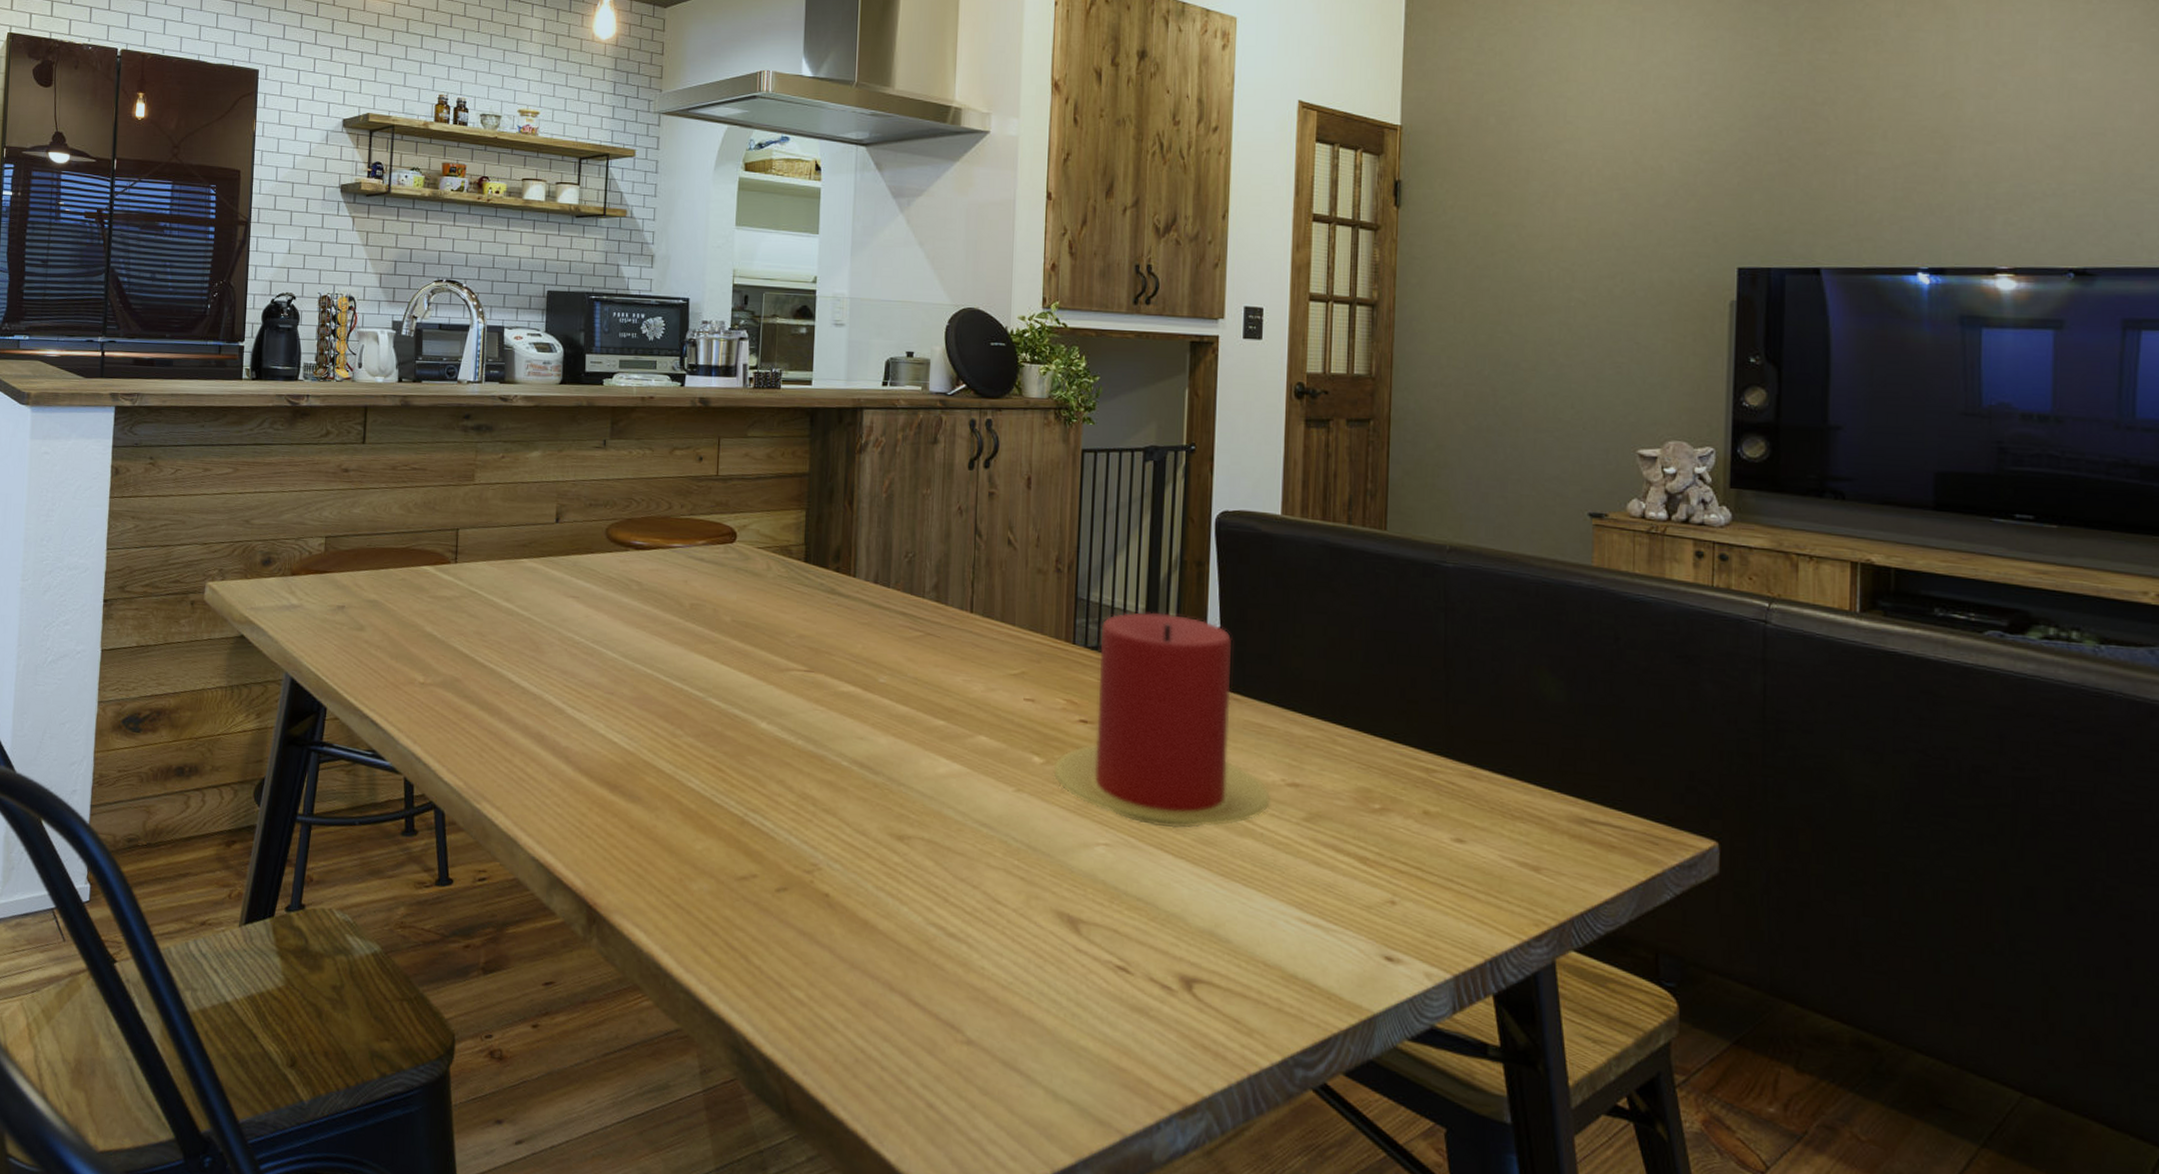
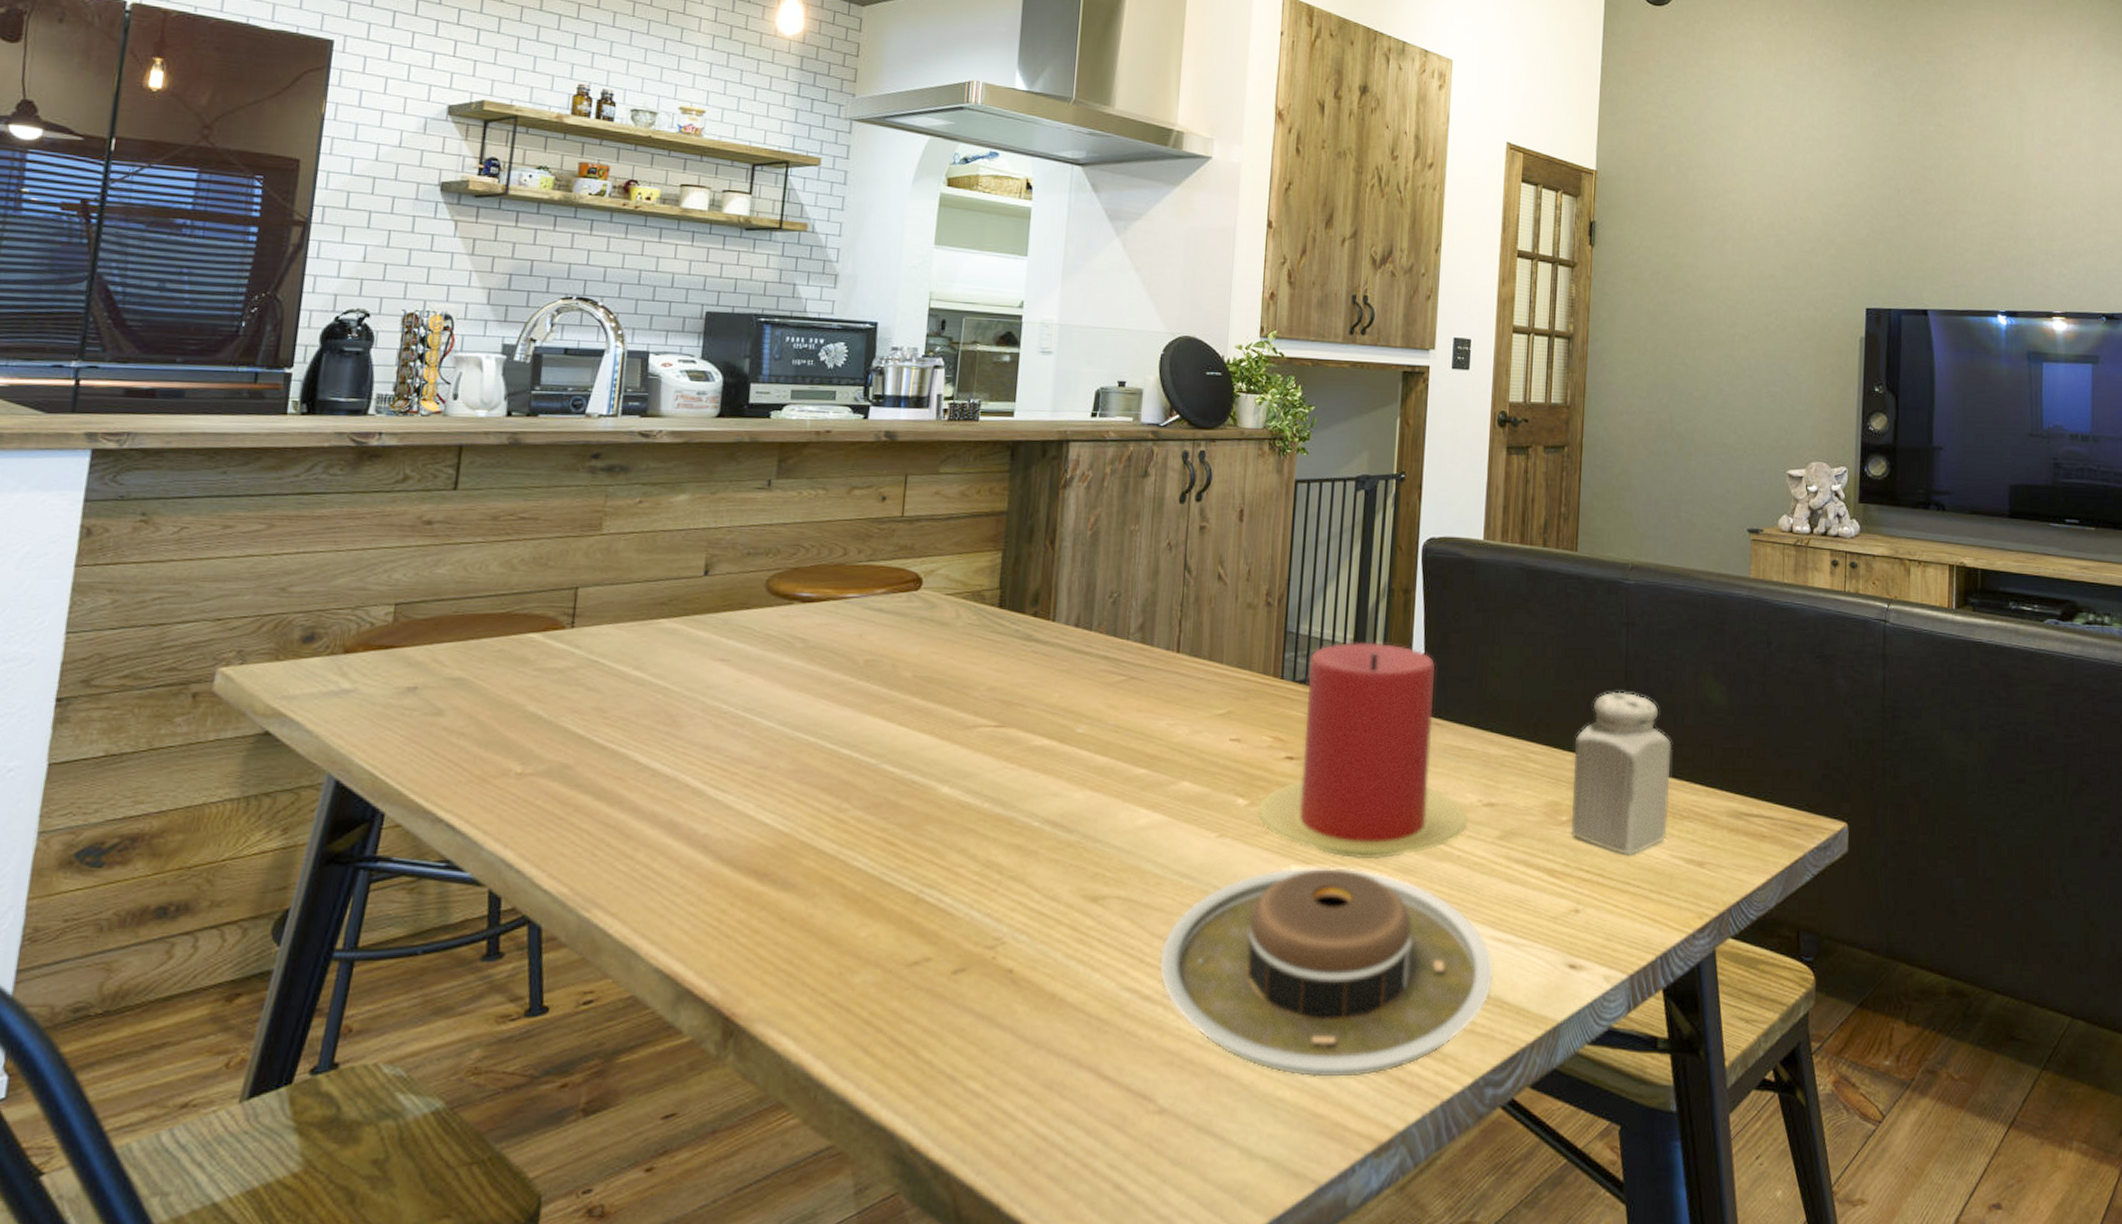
plate: none [963,828,1301,1038] -> present [1159,866,1493,1077]
salt shaker: none [1384,679,1500,852] -> present [1571,691,1672,856]

